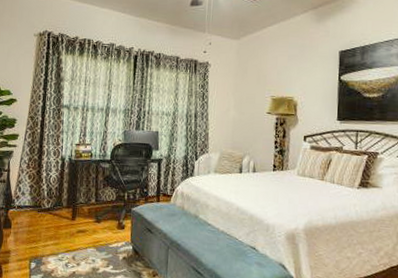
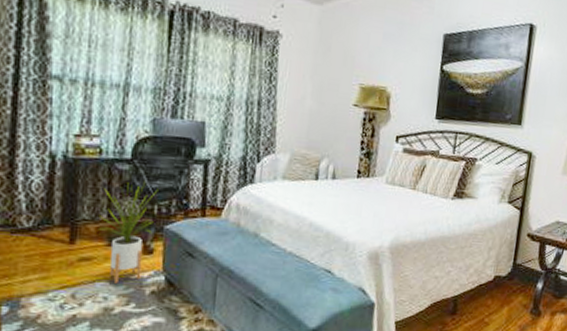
house plant: none [90,176,128,250] -> present [98,182,158,283]

